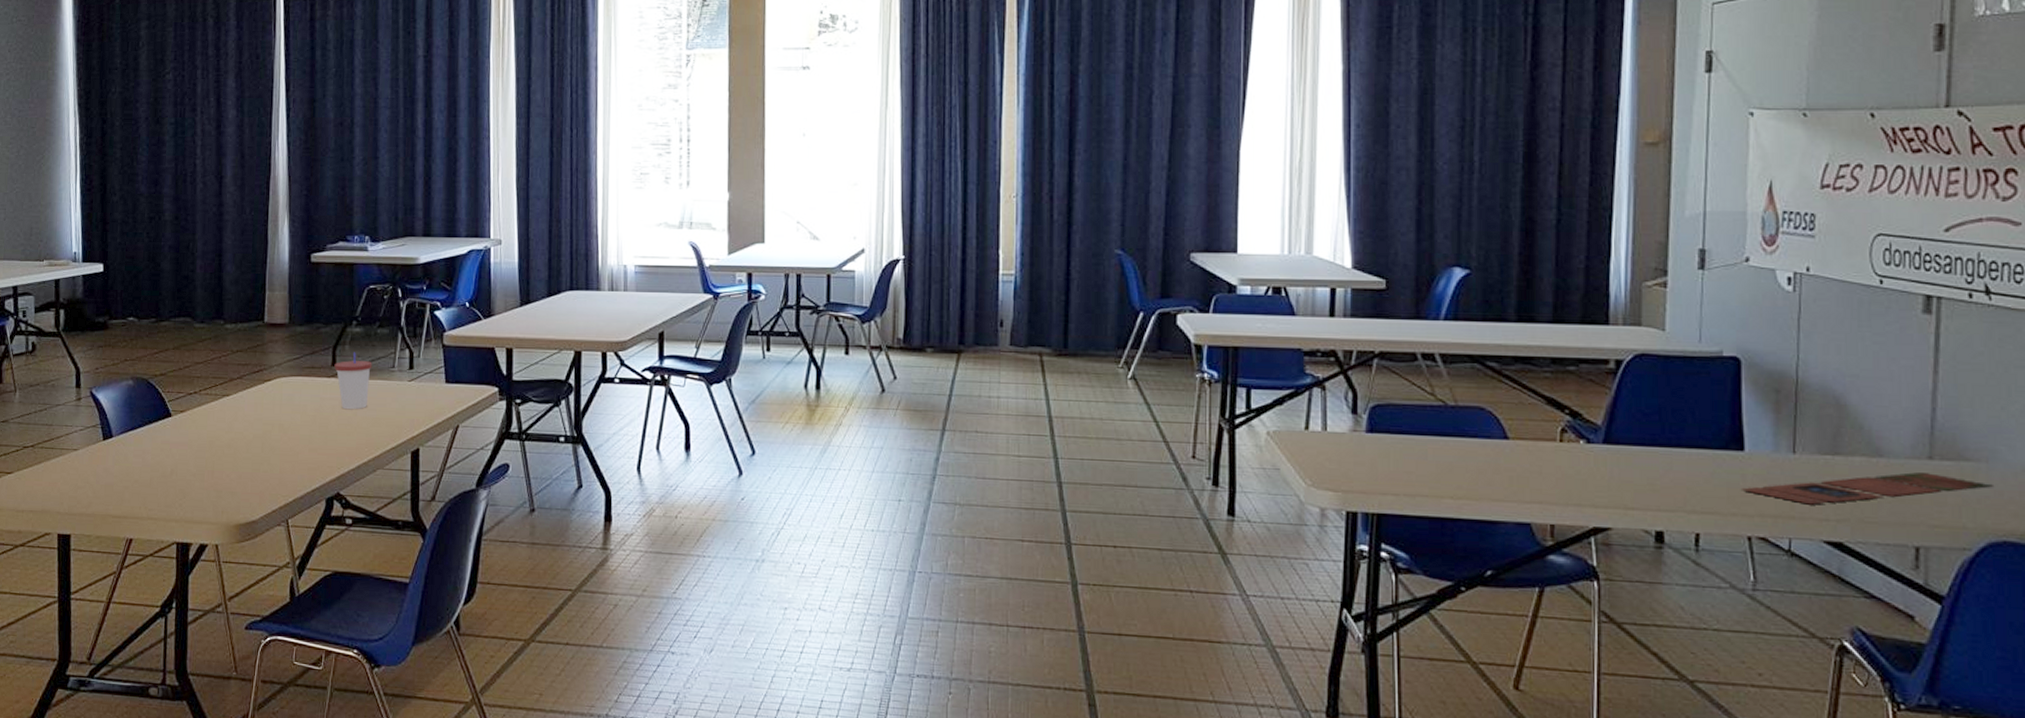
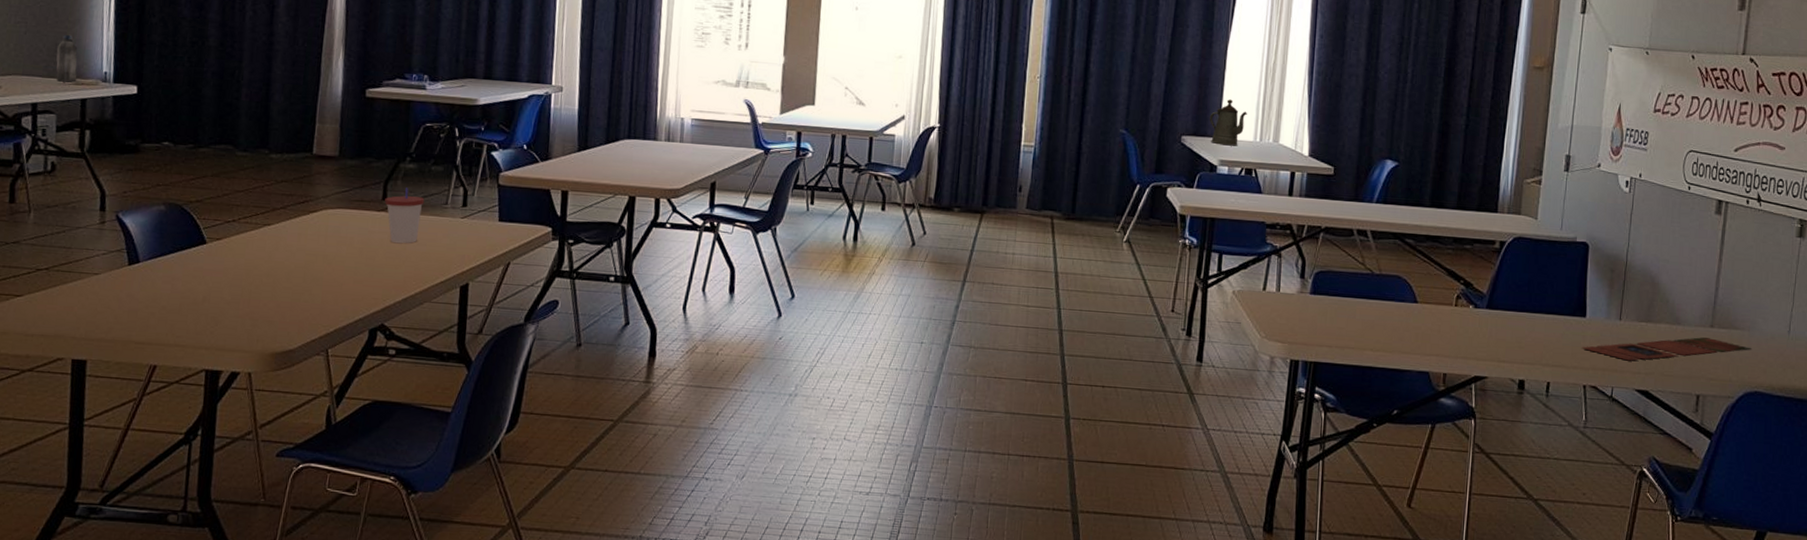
water bottle: none [32,218,51,264] -> present [56,34,78,83]
coffee pot: none [1223,207,1270,262] -> present [1209,99,1247,146]

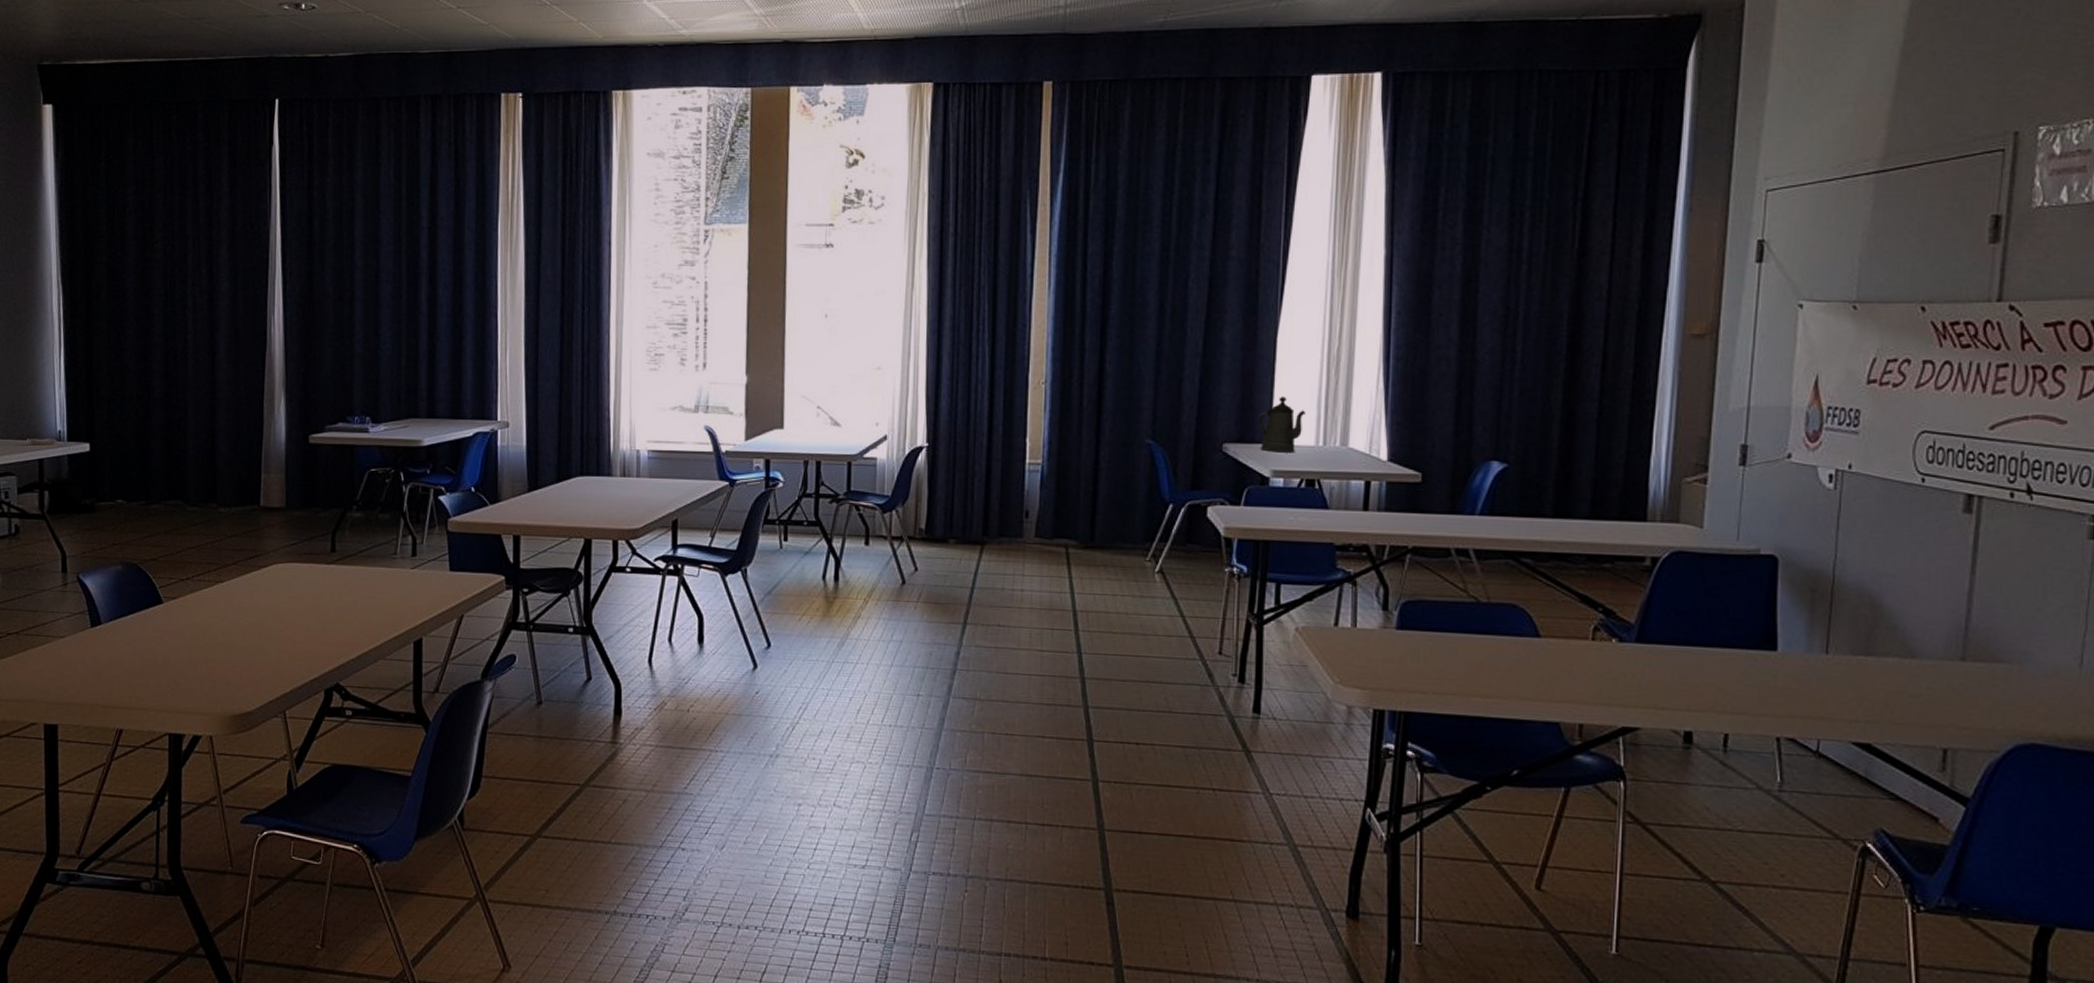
water bottle: present [56,34,78,83] -> none [14,394,34,443]
cup: present [384,187,425,244] -> none [333,538,373,598]
papers: present [1582,337,1753,361] -> none [1773,674,2026,706]

